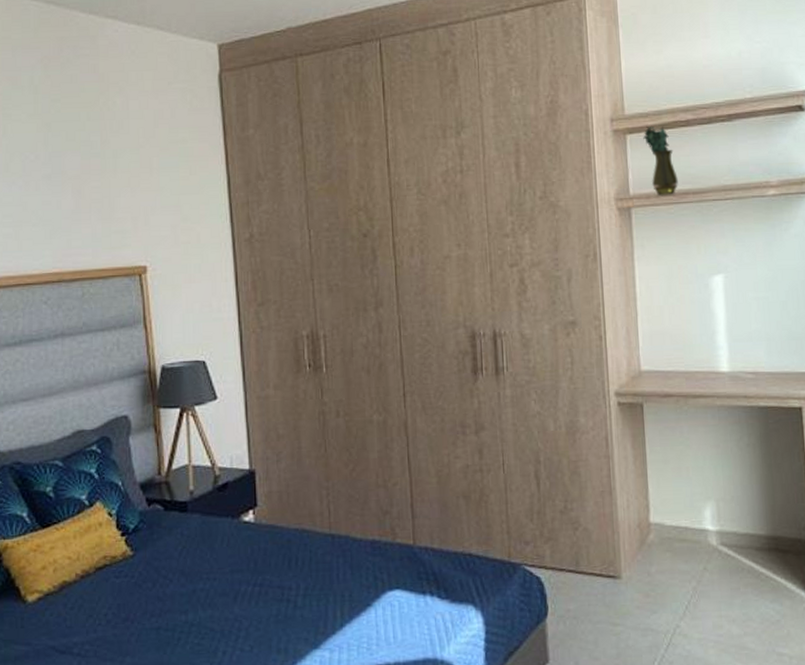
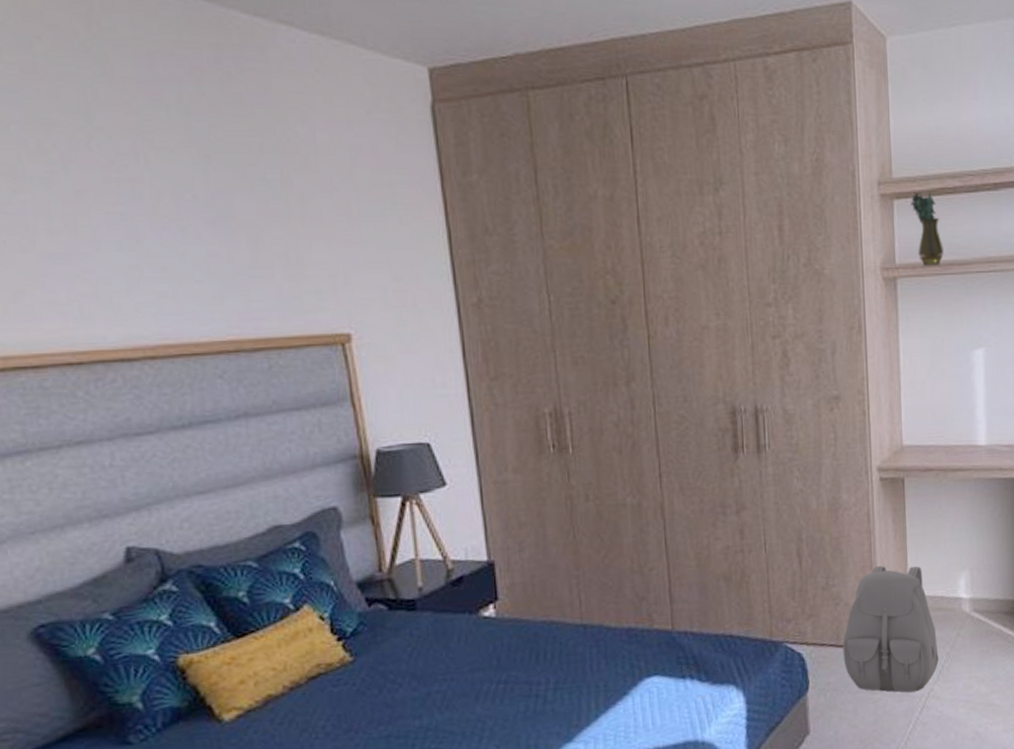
backpack: none [582,491,685,627] -> present [842,565,939,693]

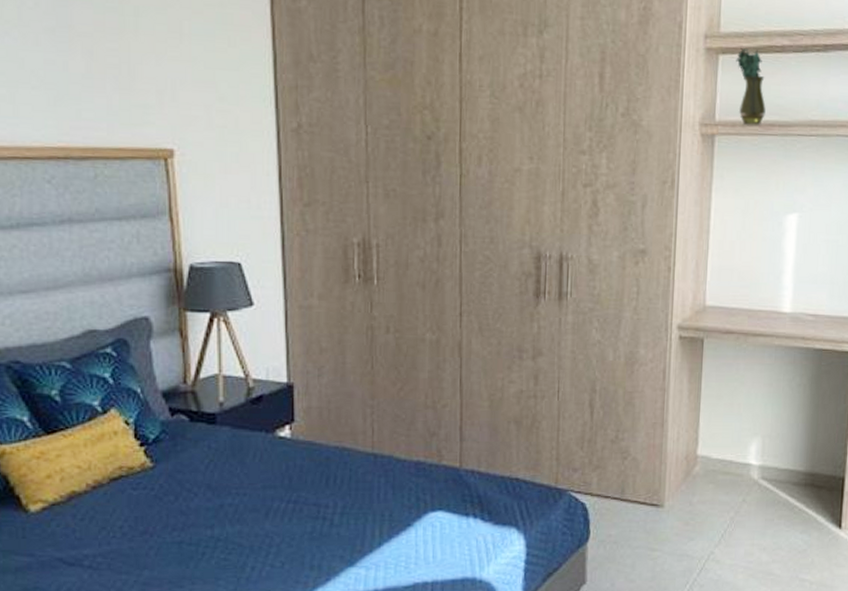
backpack: present [842,565,939,693] -> none [626,423,722,553]

